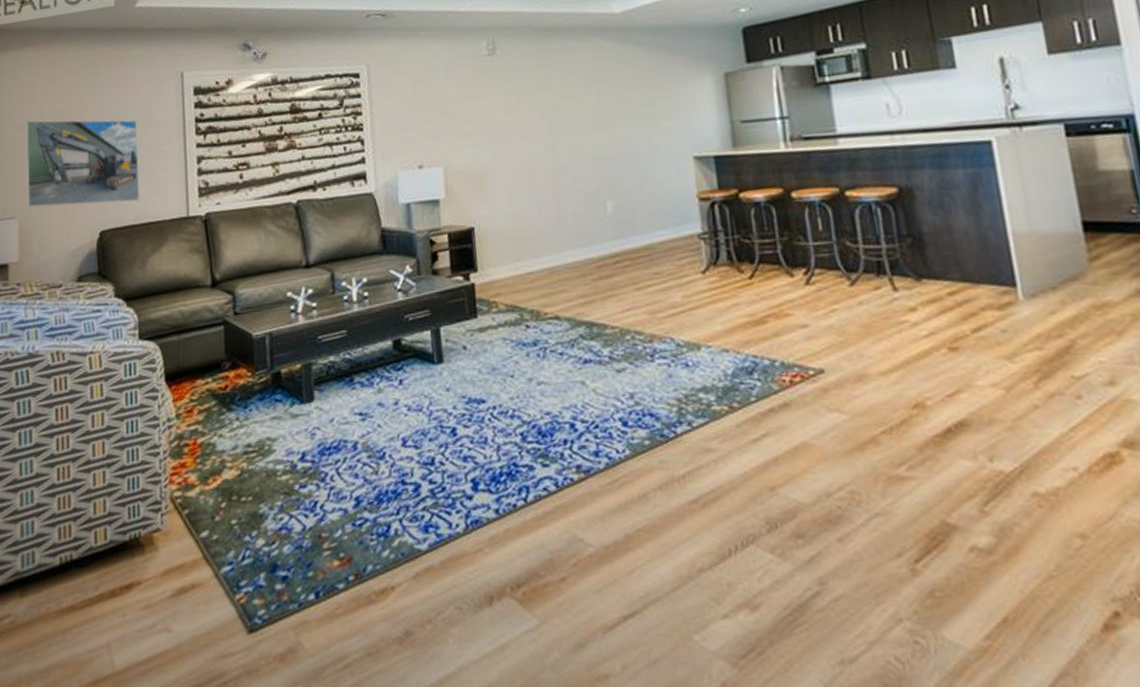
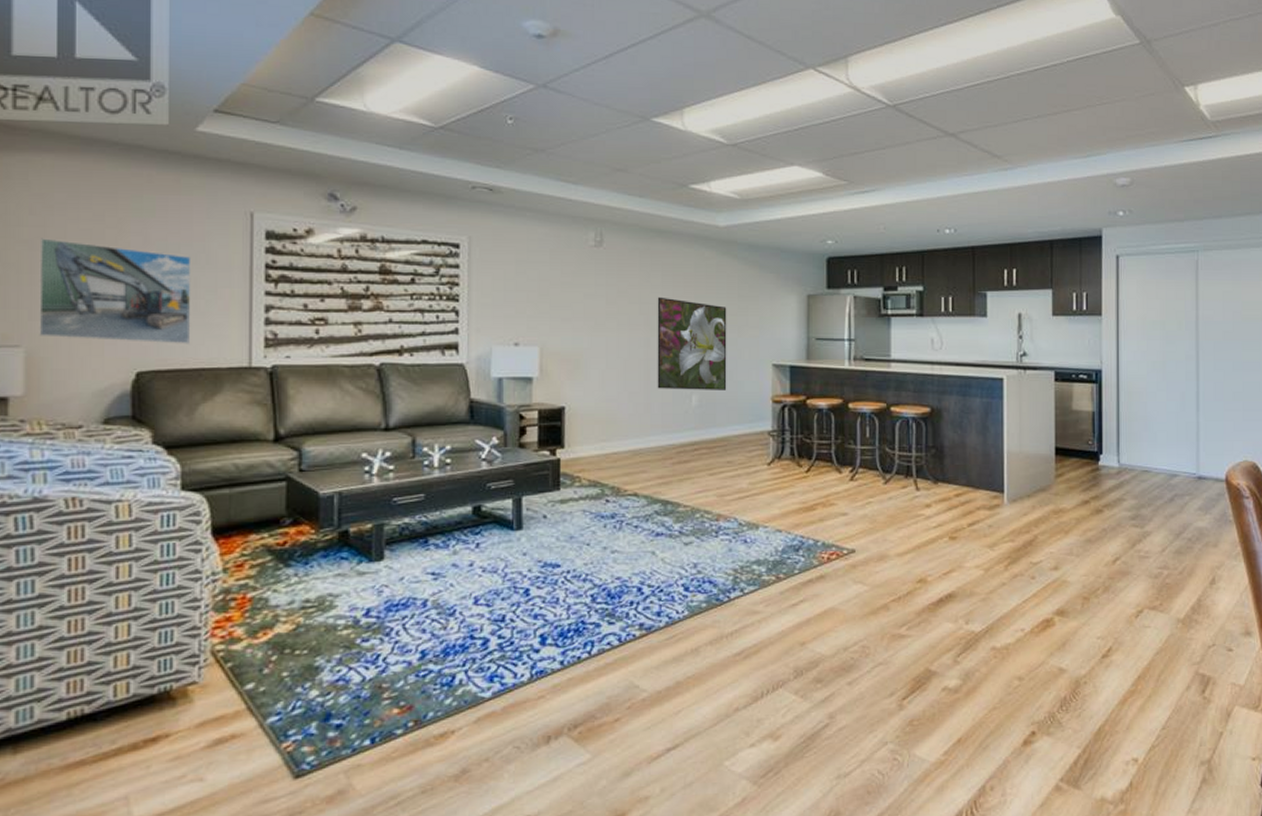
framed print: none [557,98,645,198] -> present [657,296,727,390]

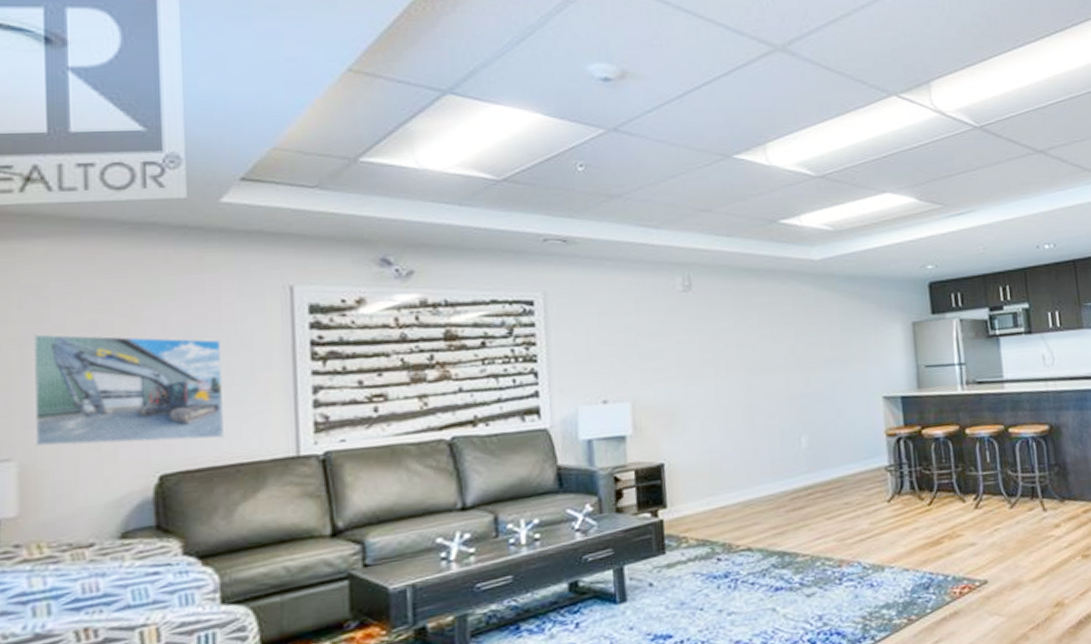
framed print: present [657,296,727,390] -> none [755,337,838,434]

